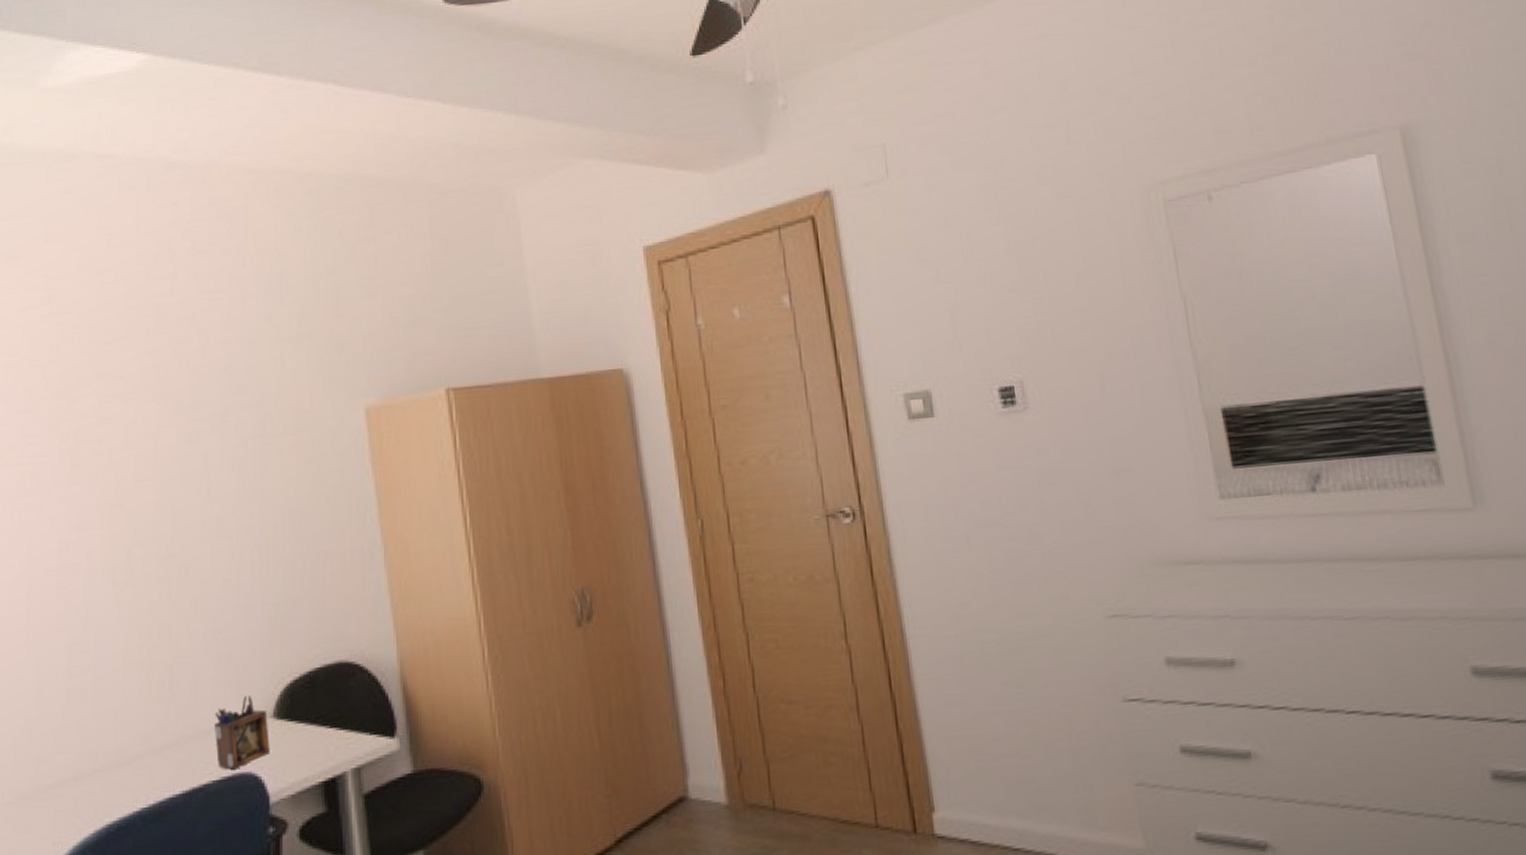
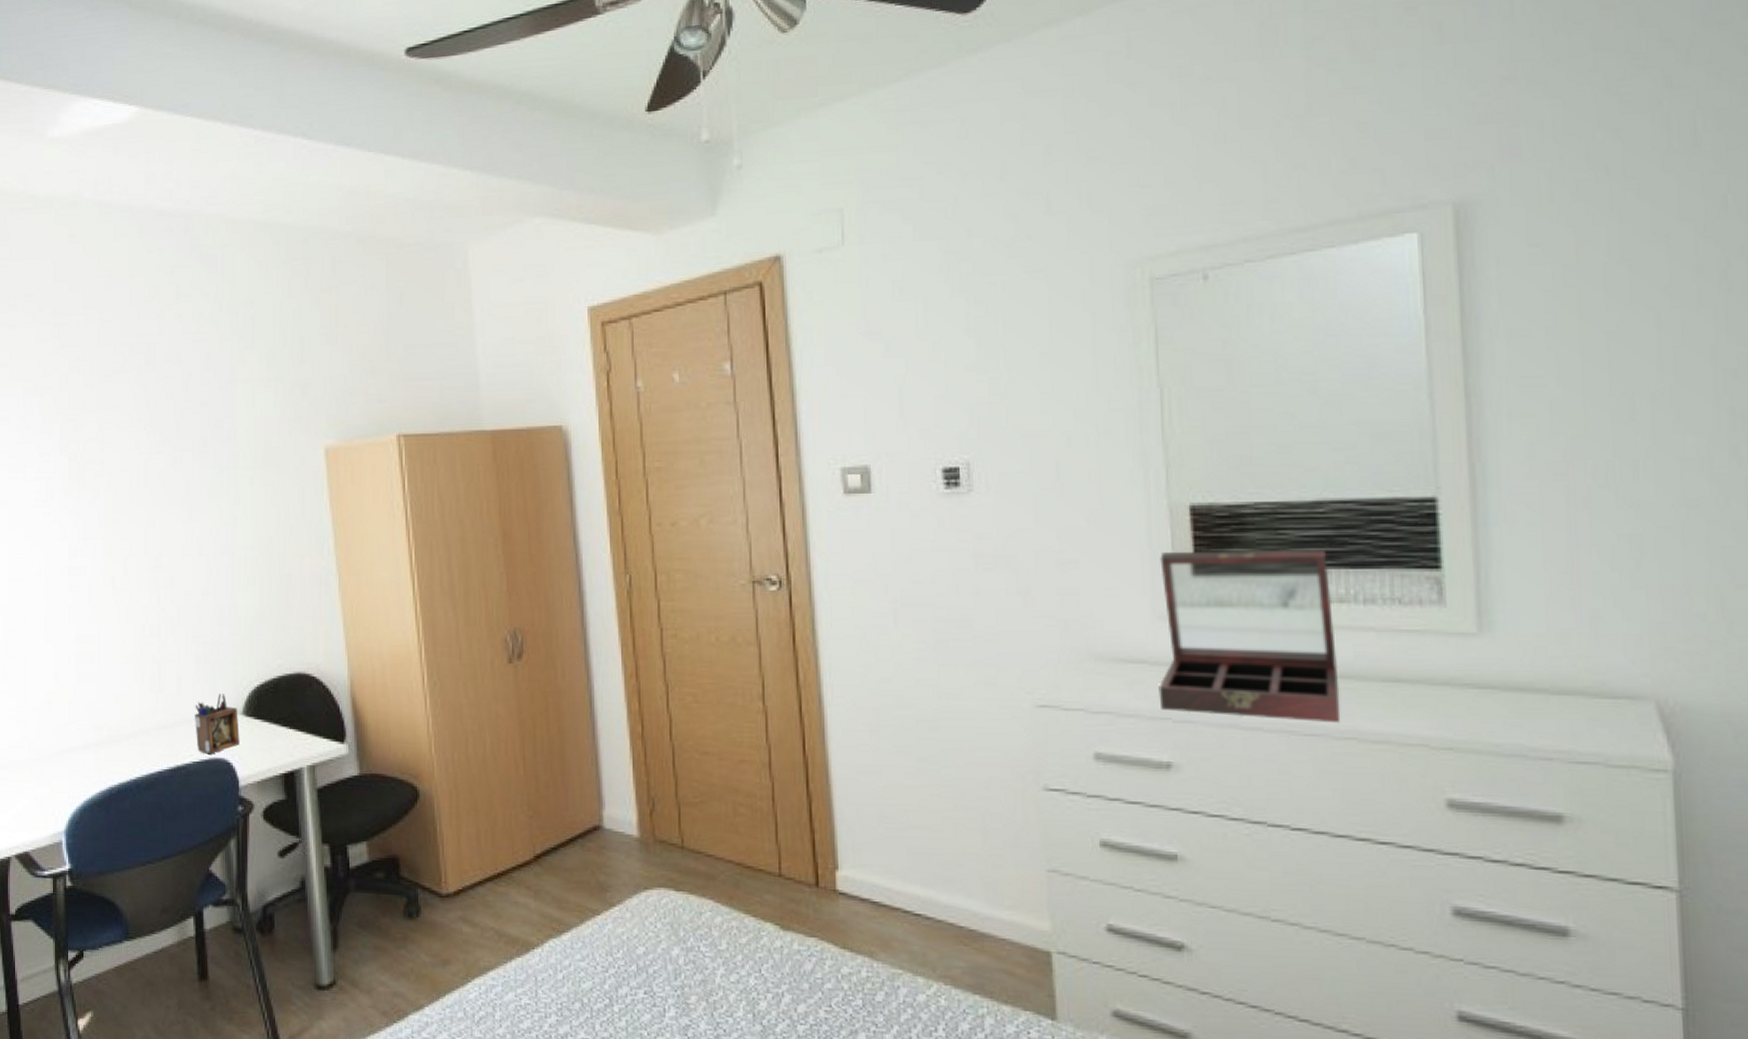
jewelry box: none [1201,440,1374,609] -> present [1158,548,1341,724]

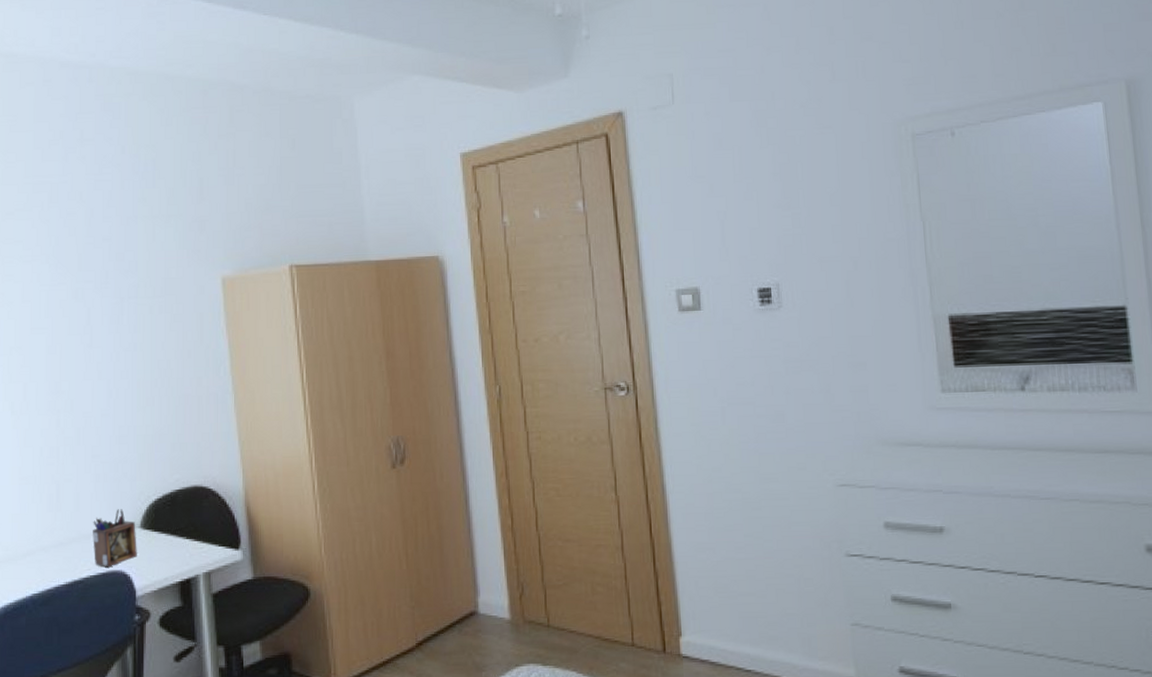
jewelry box: present [1158,548,1341,724] -> none [928,348,1067,488]

